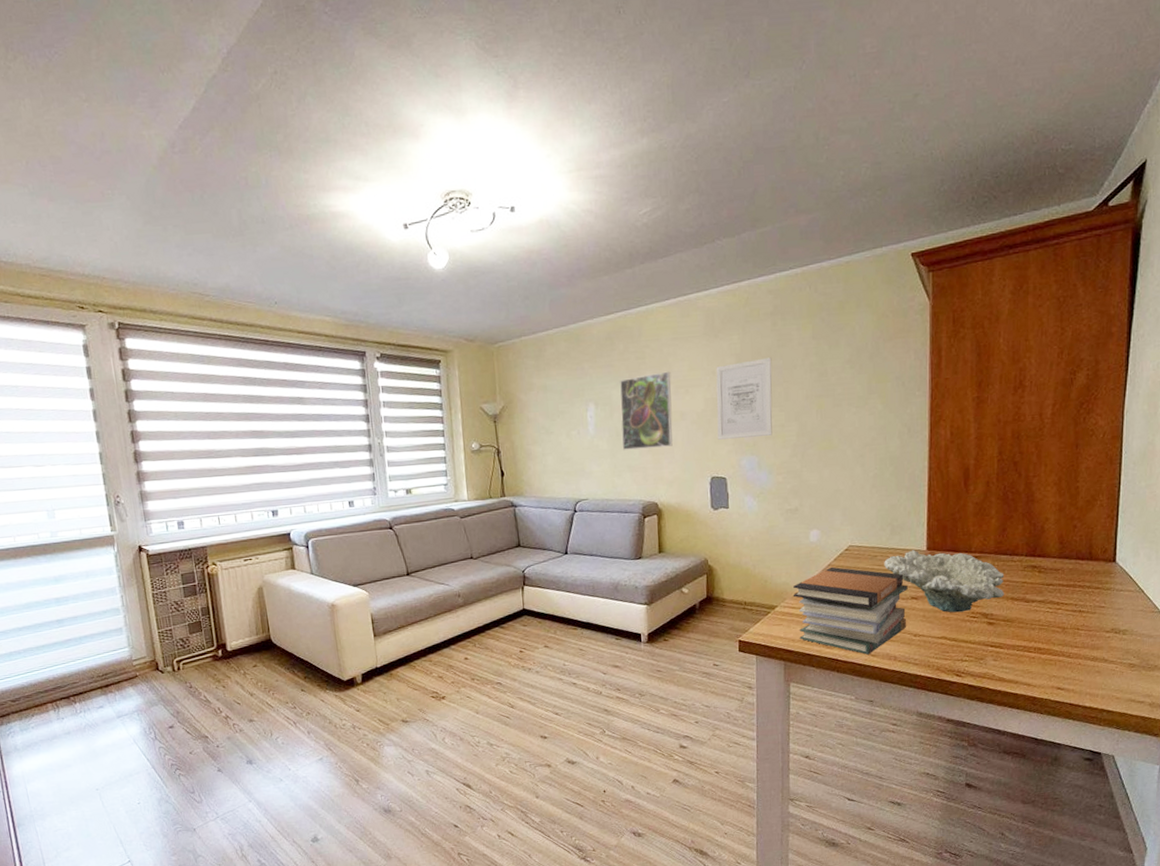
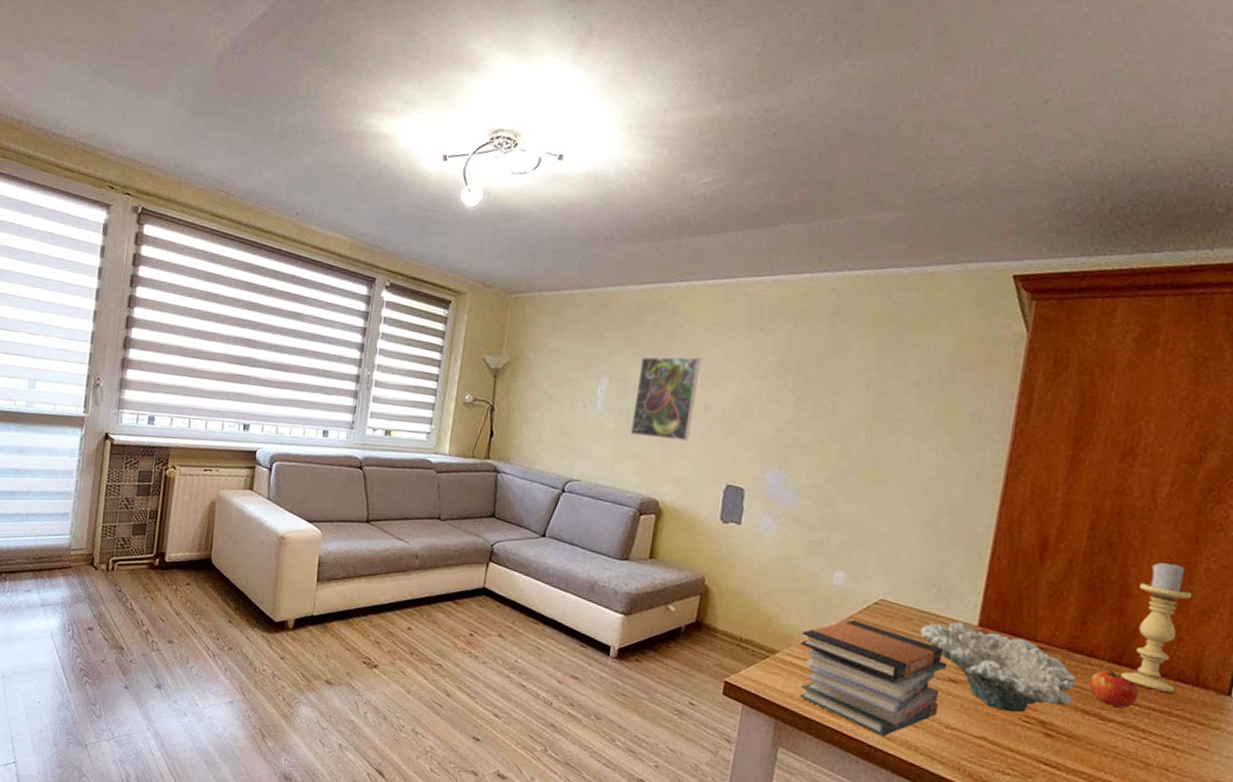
wall art: present [716,357,773,440] -> none [741,362,823,451]
apple: none [1014,562,1051,590] -> present [1089,670,1139,709]
candle holder: none [1036,467,1078,570] -> present [1121,561,1191,693]

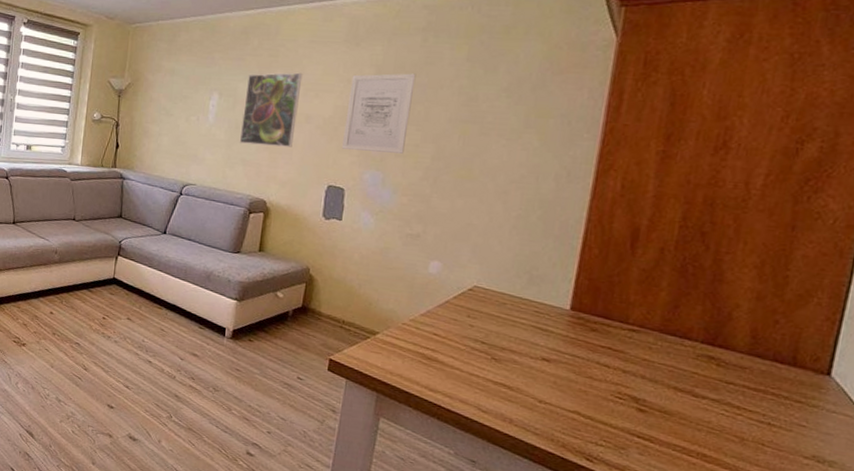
wall art: none [741,362,823,451] -> present [341,73,416,154]
book stack: present [799,619,947,737] -> none [398,304,540,409]
decorative bowl: present [920,621,1076,713] -> none [513,306,669,390]
apple: present [1089,670,1139,709] -> none [682,350,734,387]
candle holder: present [1121,561,1191,693] -> none [715,248,788,372]

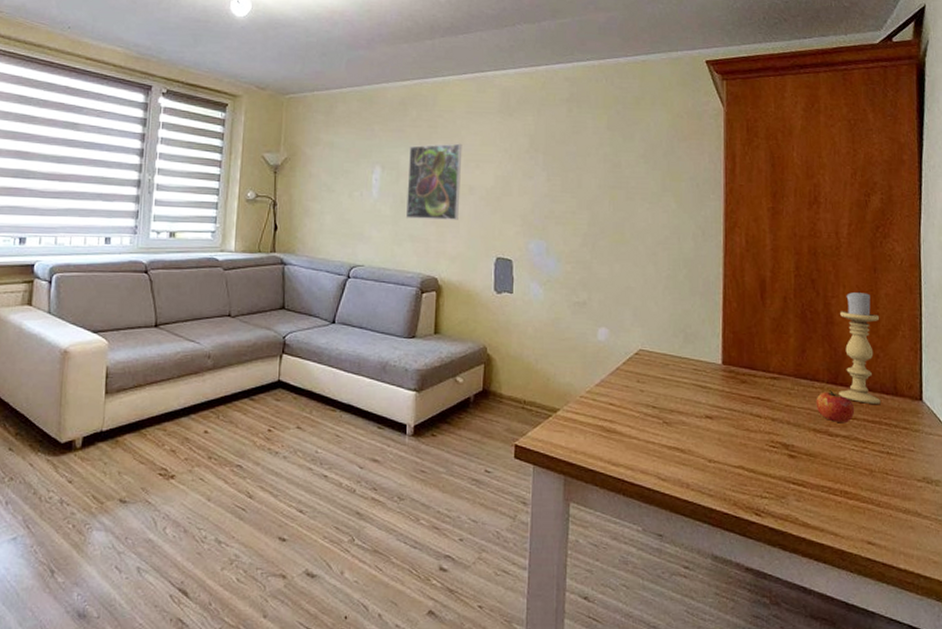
wall art: present [341,73,416,154] -> none [505,142,566,221]
apple: none [682,350,734,387] -> present [816,390,855,424]
candle holder: none [715,248,788,372] -> present [839,290,881,404]

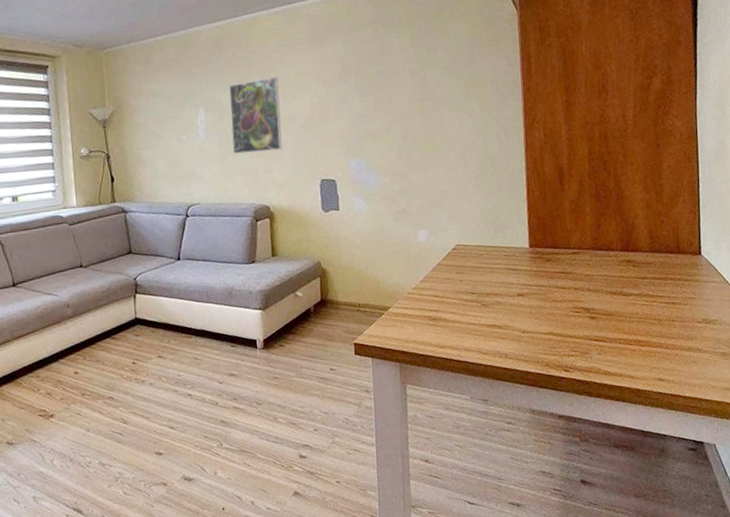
apple: present [816,390,855,424] -> none [611,257,645,284]
candle holder: present [839,290,881,404] -> none [629,165,666,264]

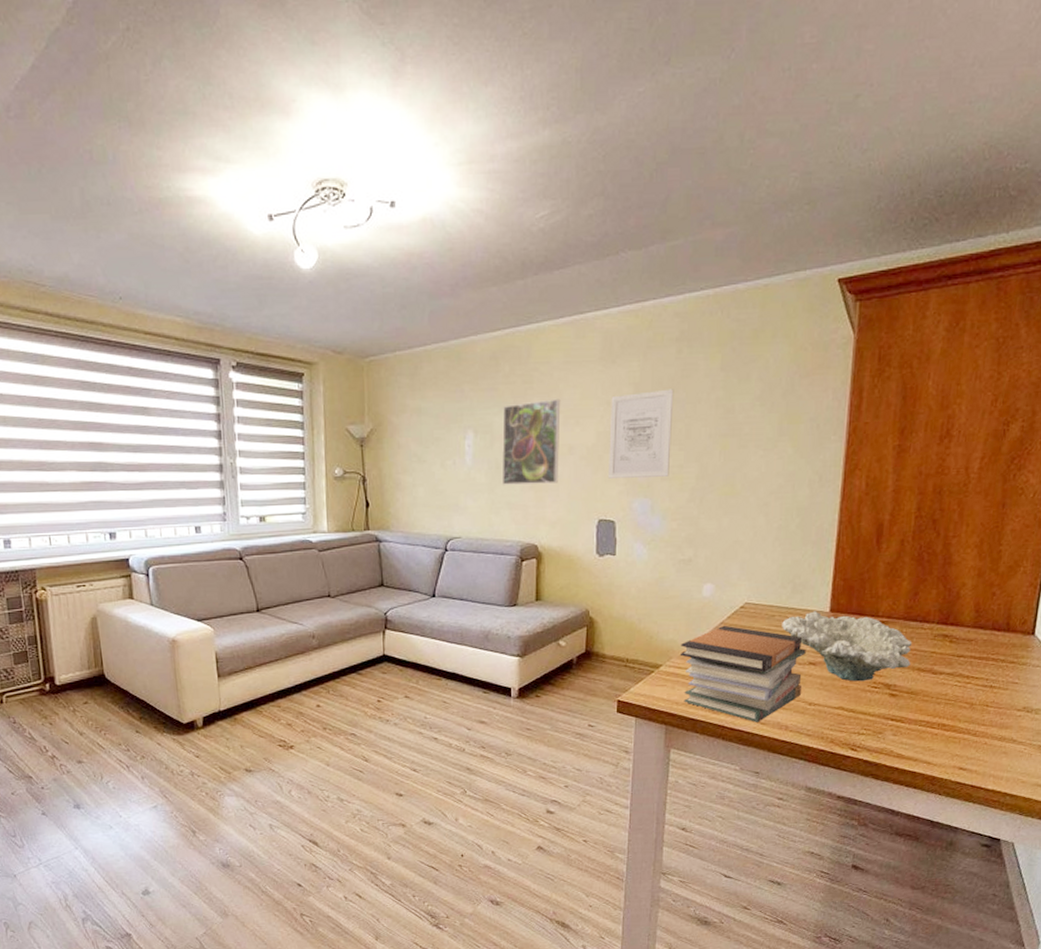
wall art: none [321,63,378,143] -> present [607,389,674,478]
book stack: none [405,266,514,353] -> present [679,625,806,722]
decorative bowl: none [490,247,604,309] -> present [782,611,912,682]

